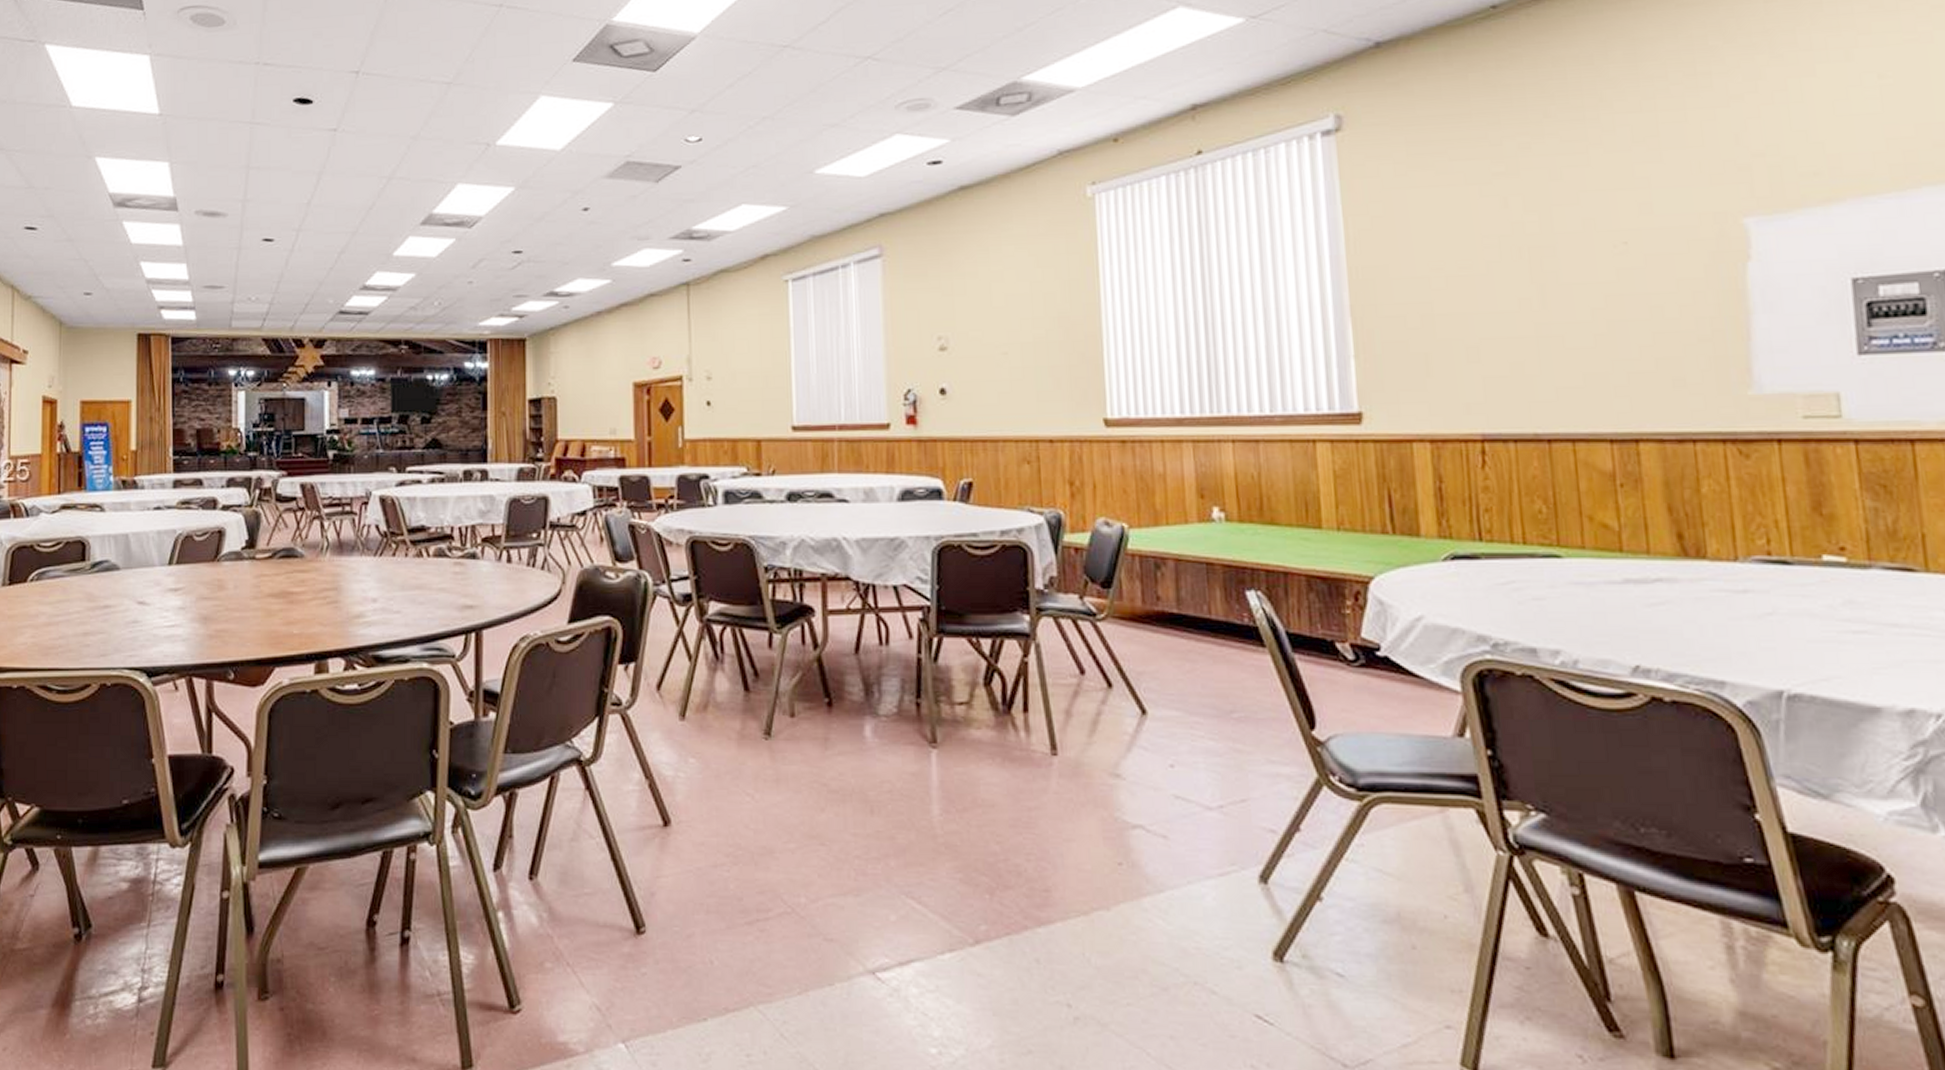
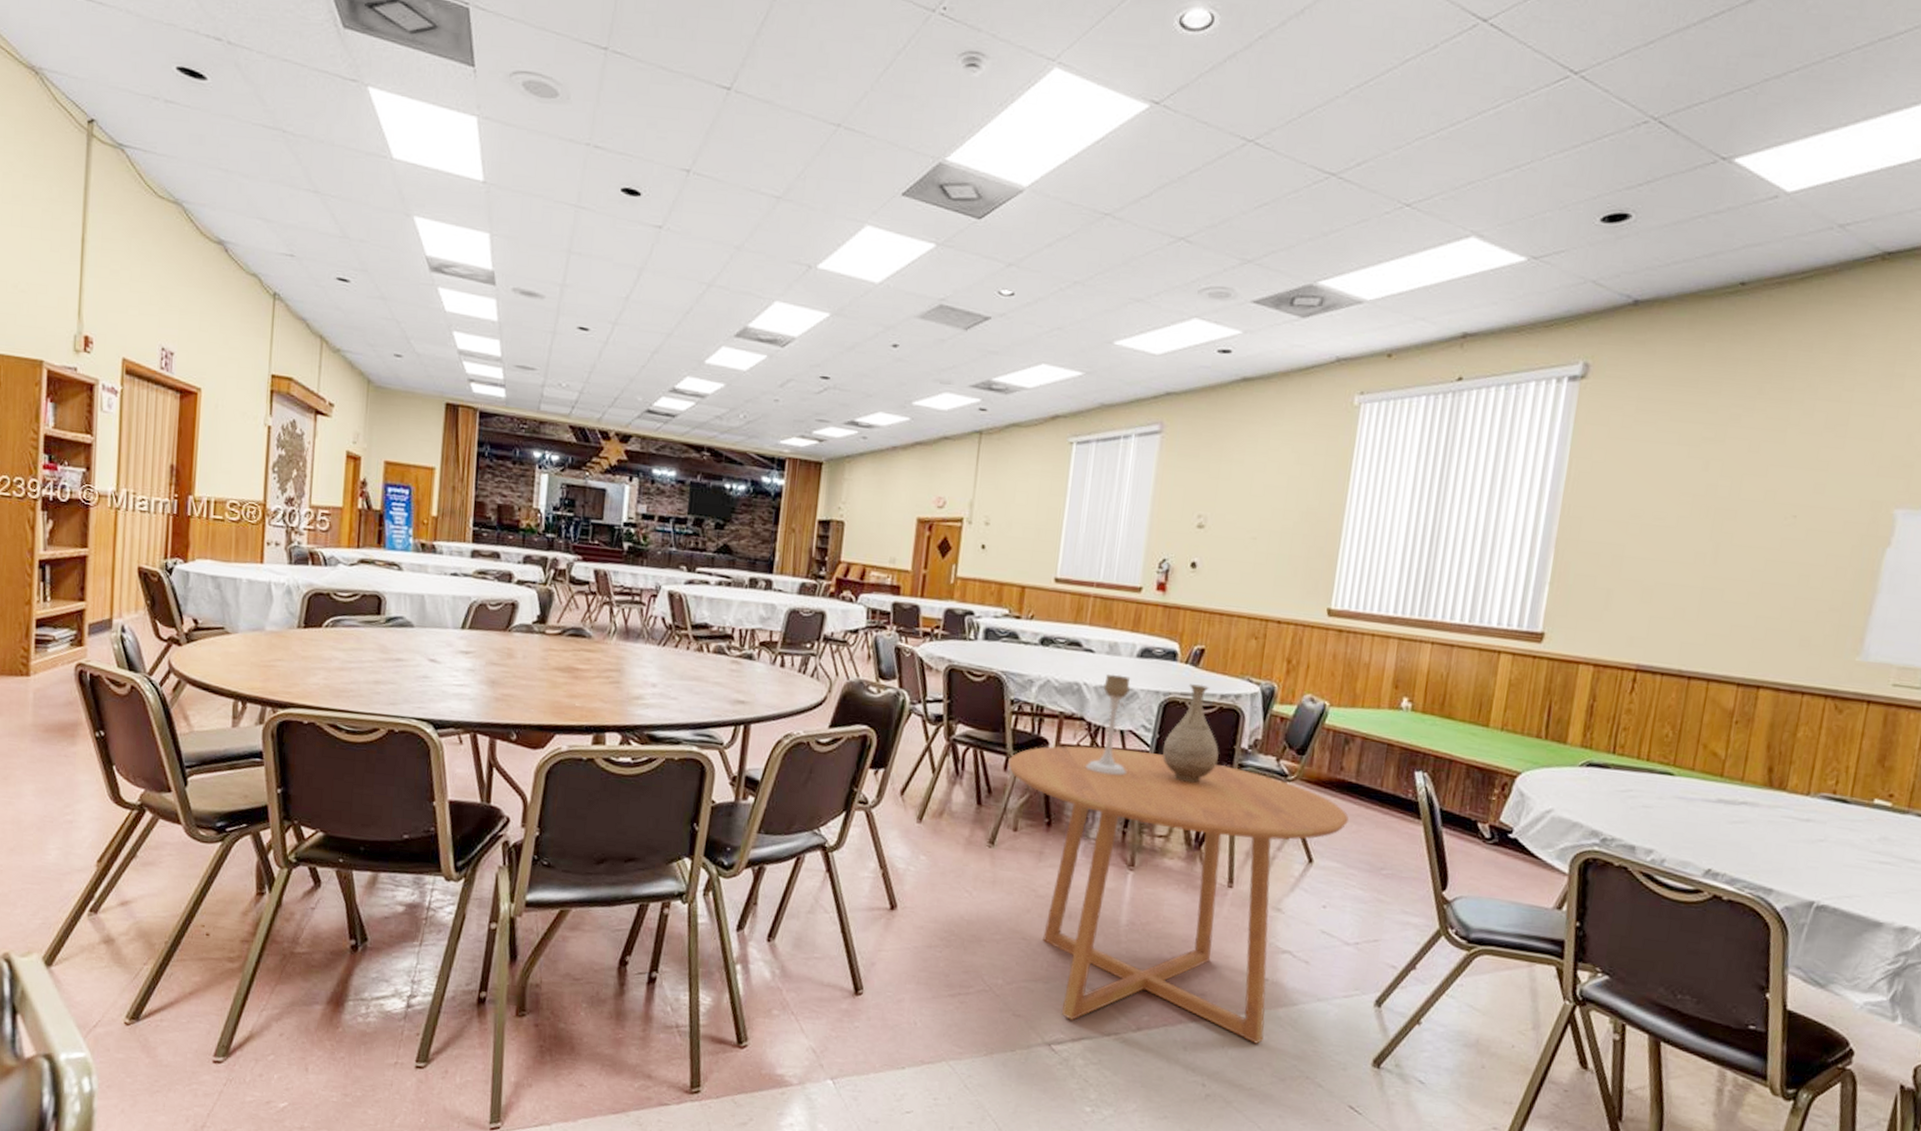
dining table: none [772,606,1179,946] -> present [1008,746,1349,1044]
candle holder: none [861,523,908,638] -> present [1086,674,1131,775]
vase: none [945,522,1011,637] -> present [1162,684,1219,784]

